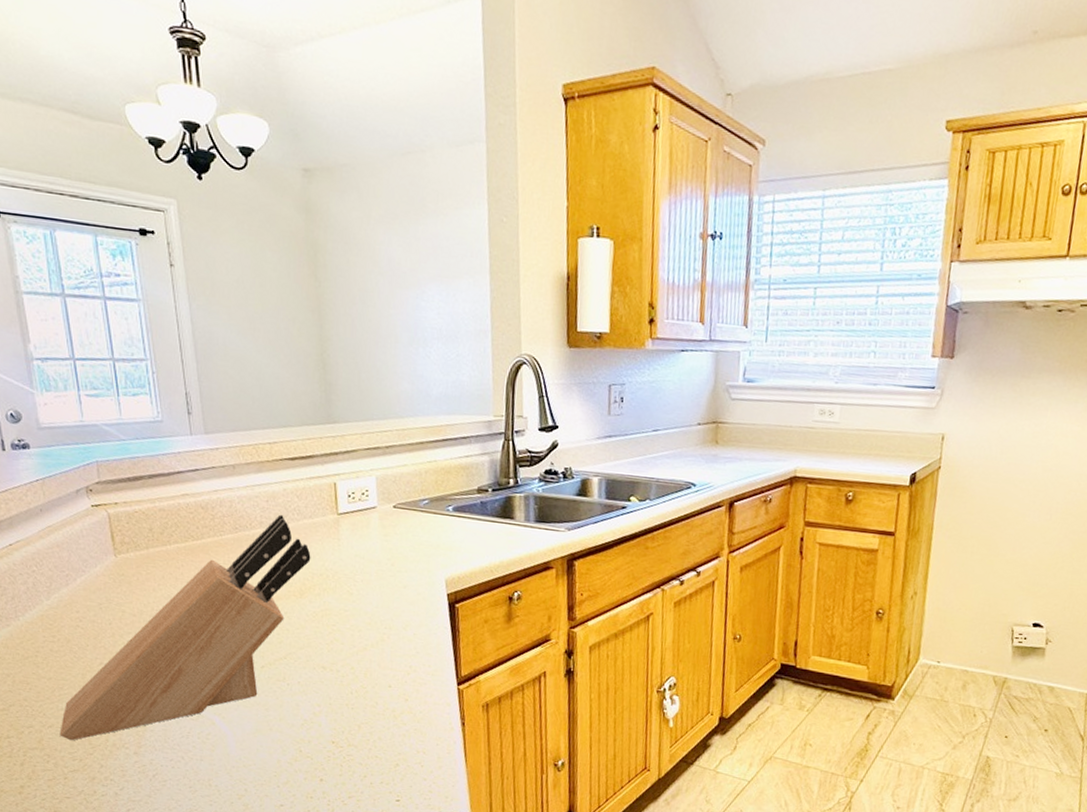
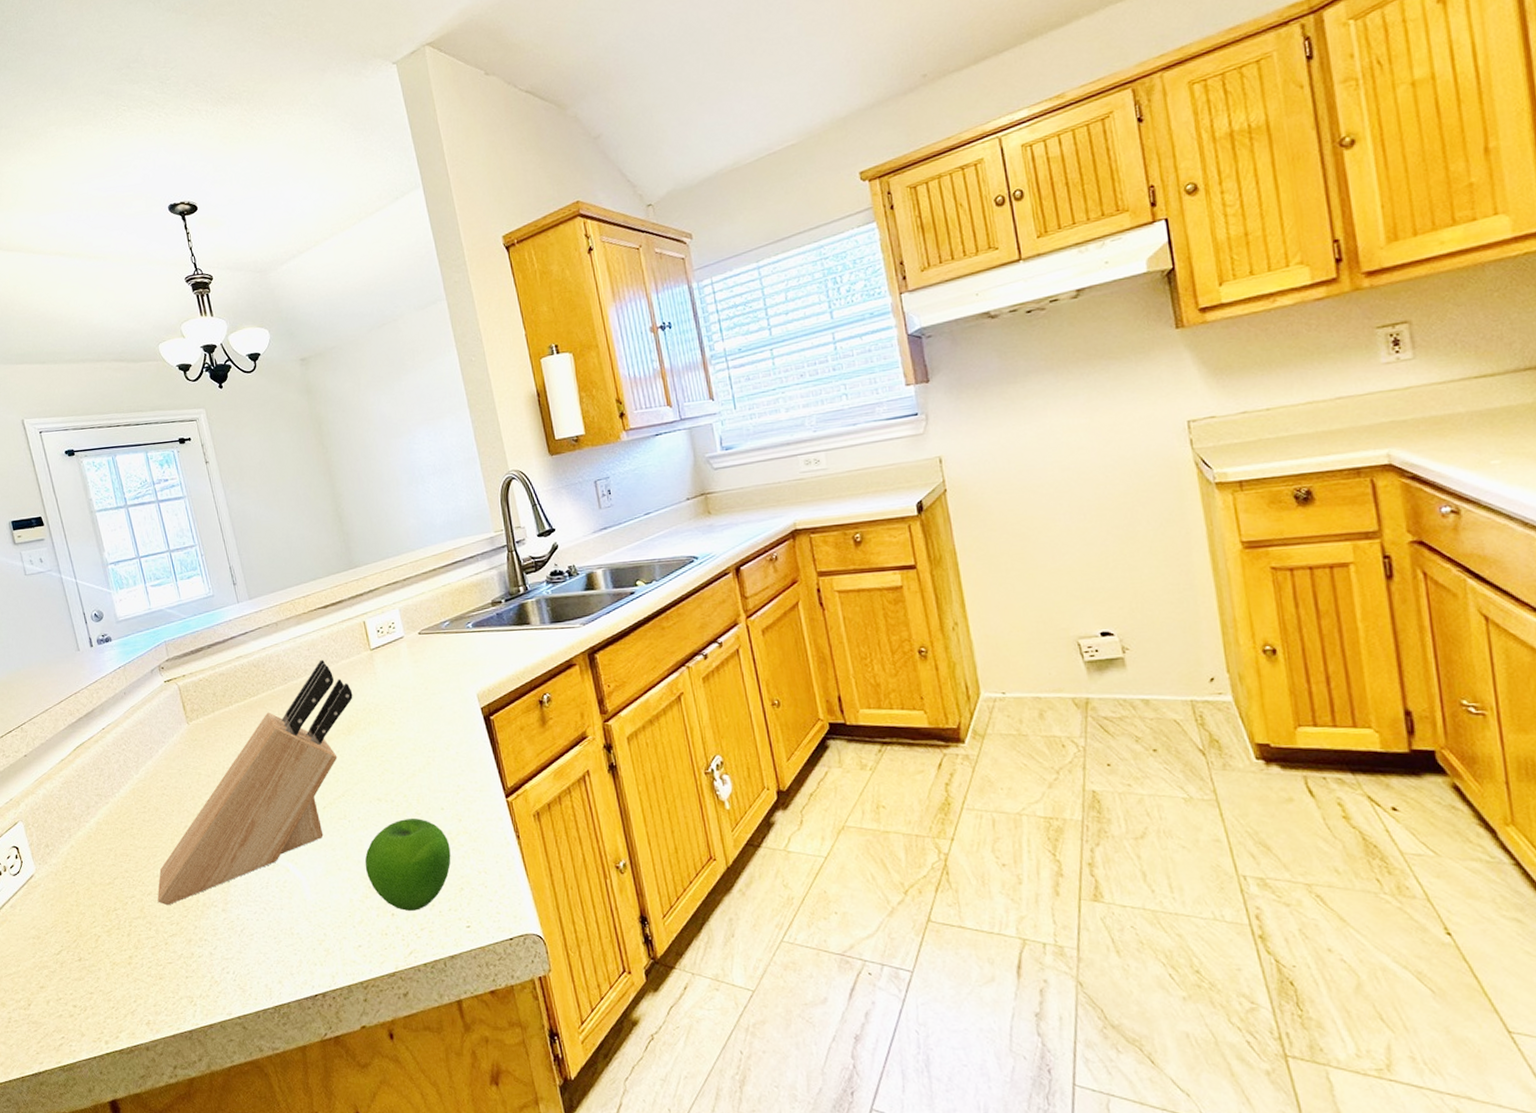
apple: none [298,690,392,779] -> present [364,818,451,911]

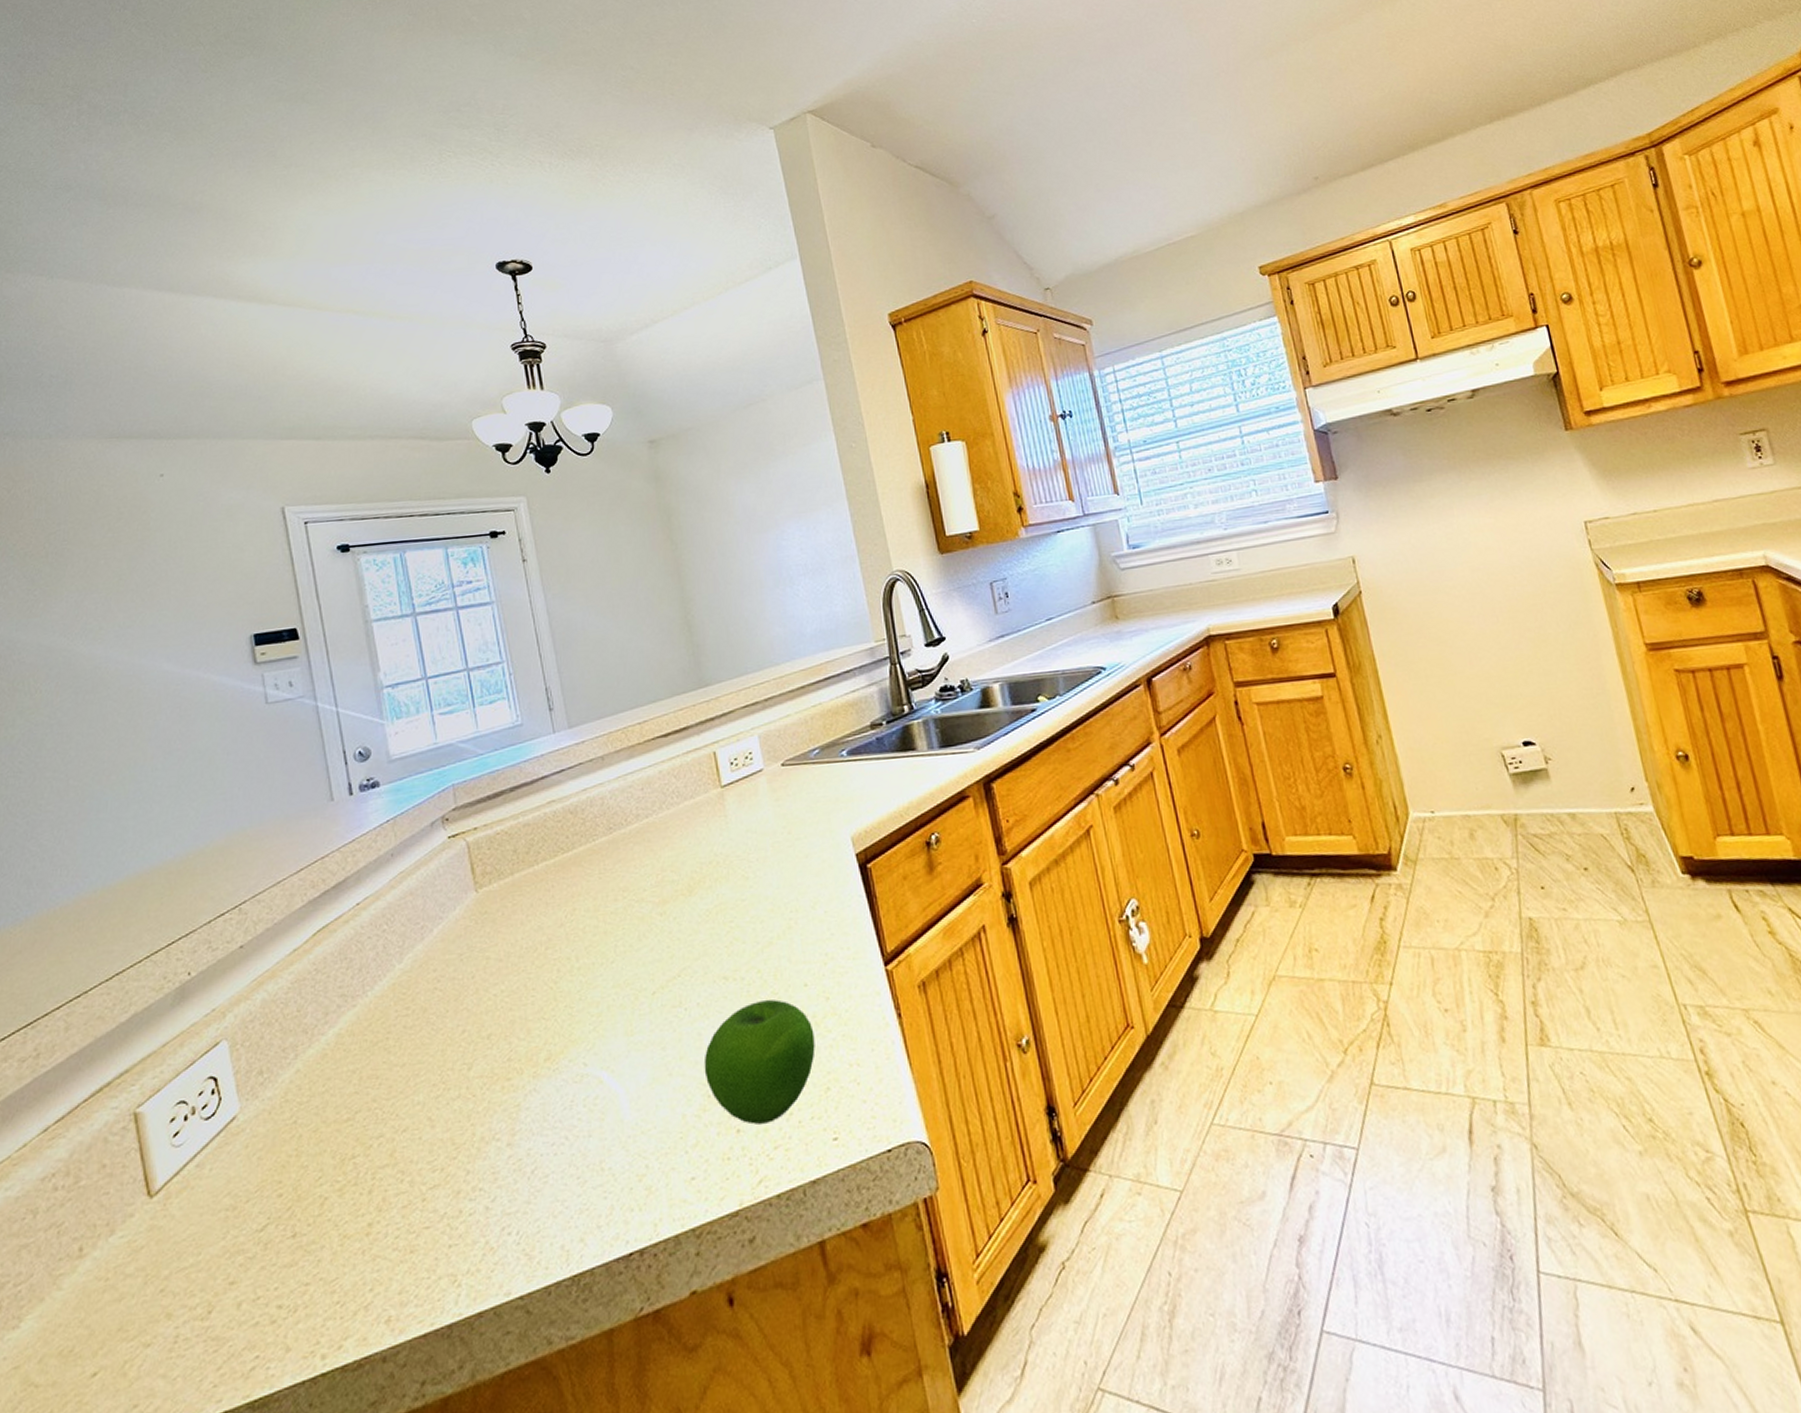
knife block: present [157,659,353,905] -> none [416,801,697,1144]

